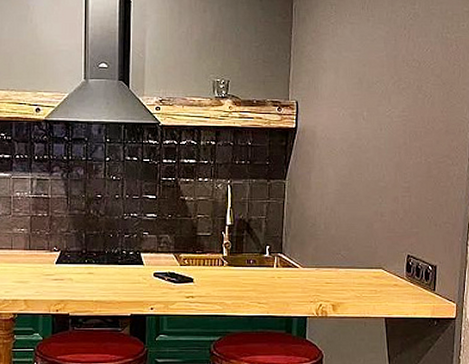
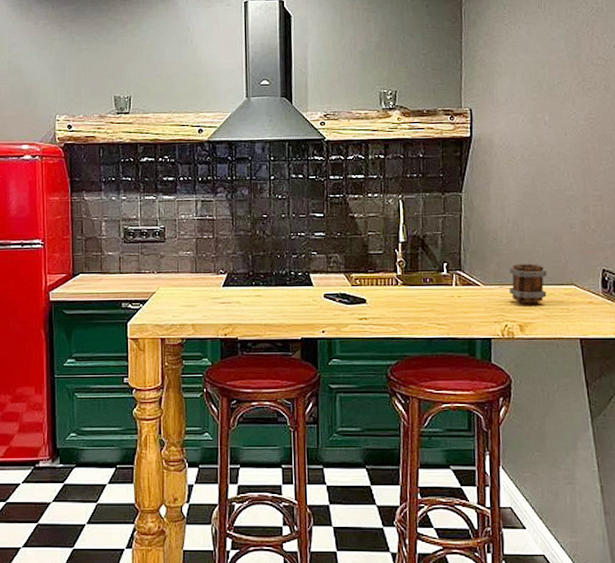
mug: none [325,248,359,286] -> present [509,264,547,305]

